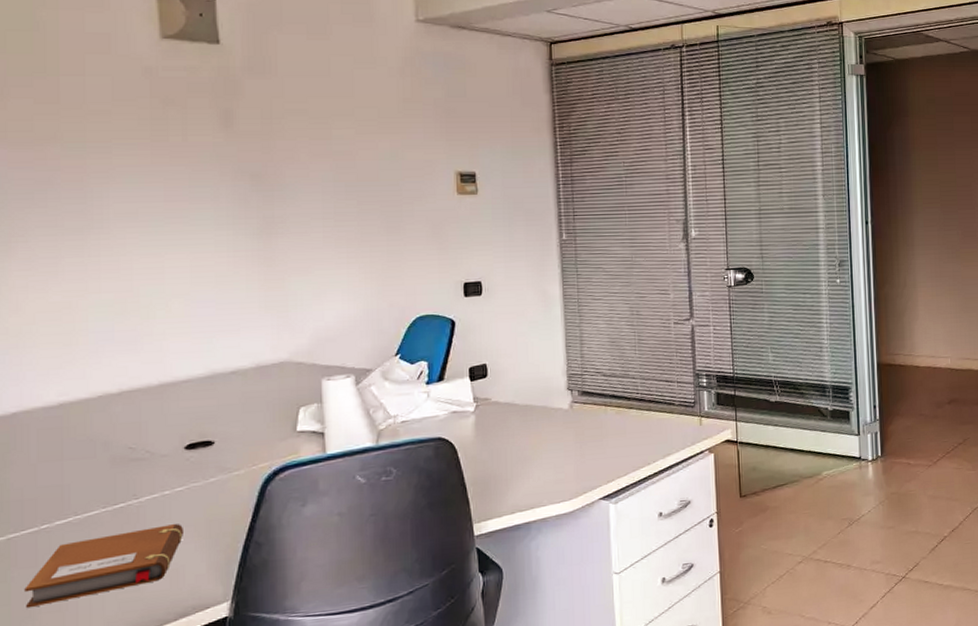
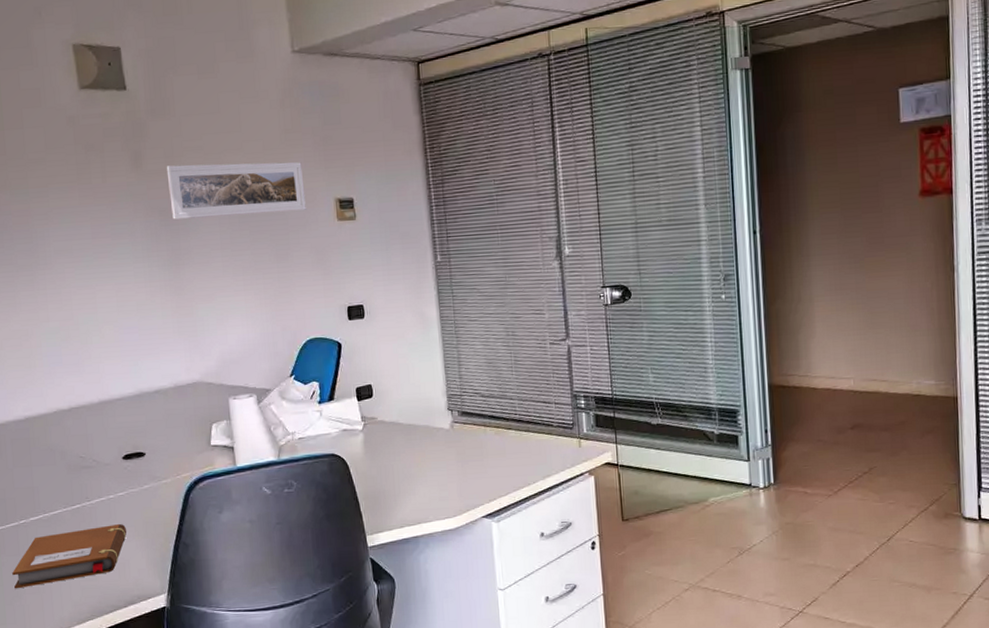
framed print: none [262,127,423,185] -> present [166,162,306,220]

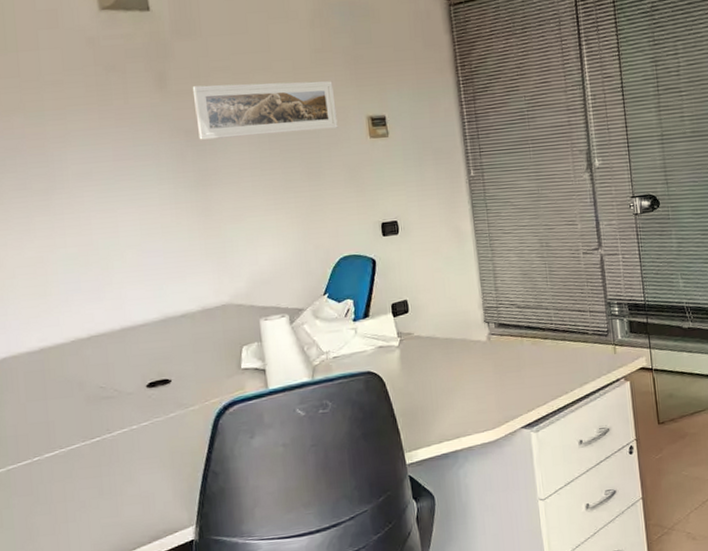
notebook: present [12,524,127,589] -> none [24,455,151,532]

